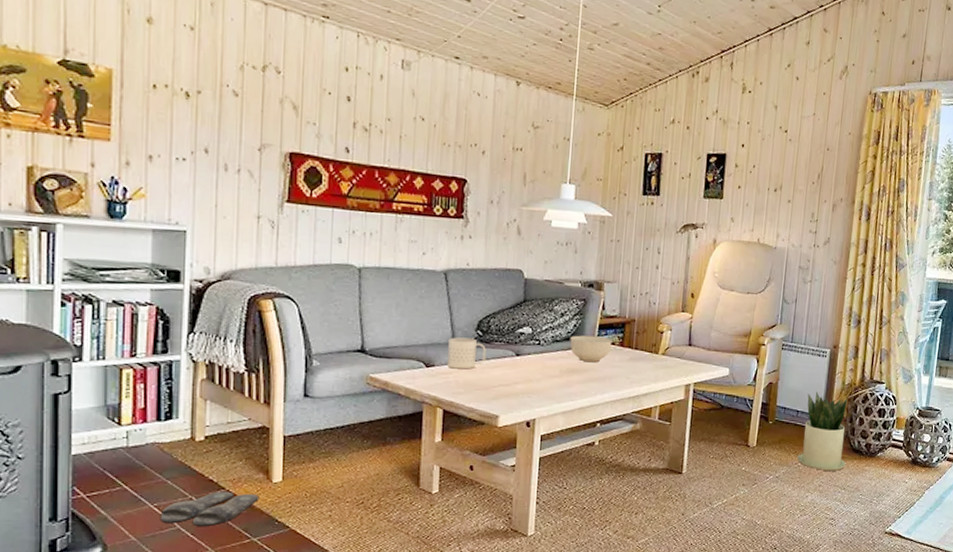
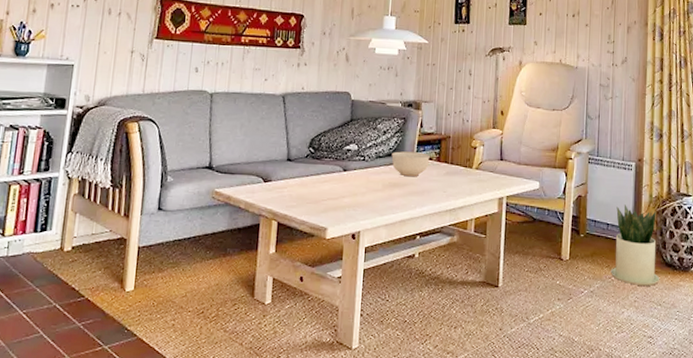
slippers: present [160,491,260,526] -> none [27,299,113,333]
mug: present [447,337,486,370] -> none [283,154,317,184]

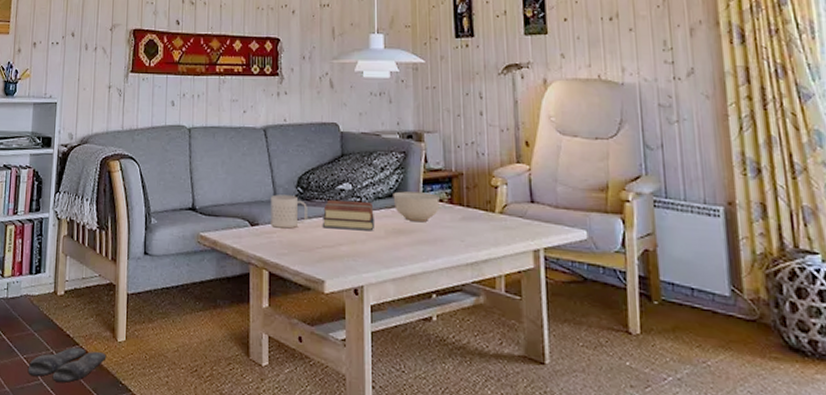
slippers: none [27,299,113,333] -> present [28,347,107,383]
mug: none [283,154,317,184] -> present [271,194,307,229]
books: none [329,158,375,184] -> present [323,199,374,230]
planter: present [610,204,660,286] -> none [702,263,783,377]

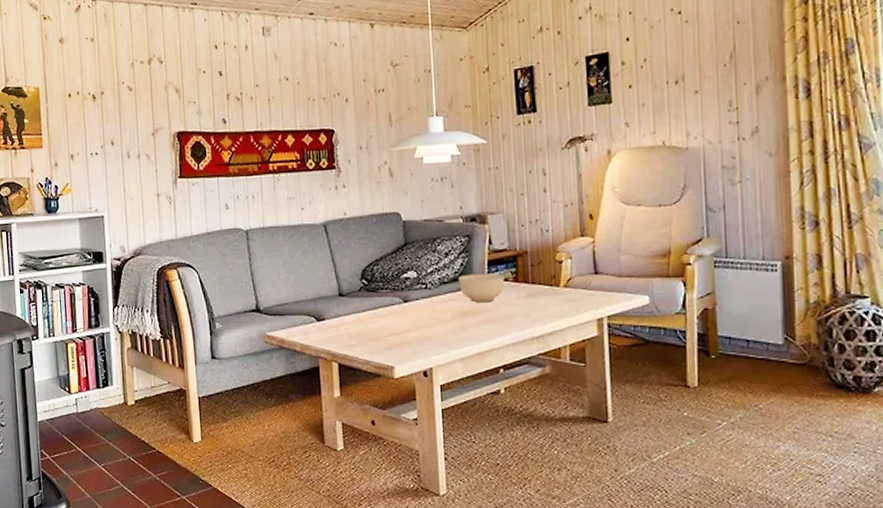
slippers: present [28,347,107,383] -> none [107,451,184,484]
mug: present [271,194,307,229] -> none [336,288,374,321]
books: present [323,199,374,230] -> none [389,287,441,317]

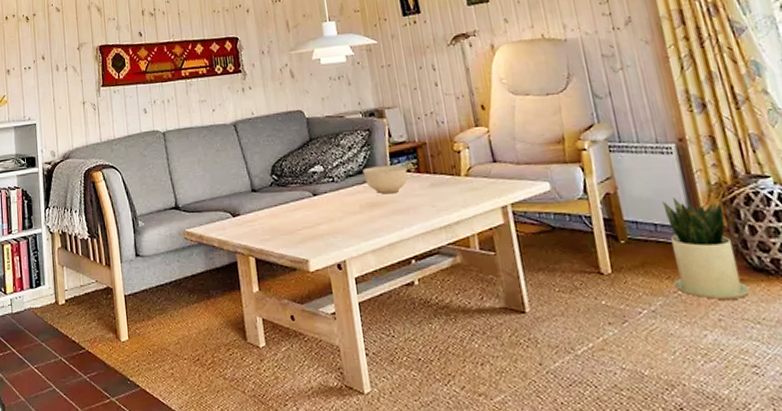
planter: none [757,315,829,413] -> present [662,197,751,299]

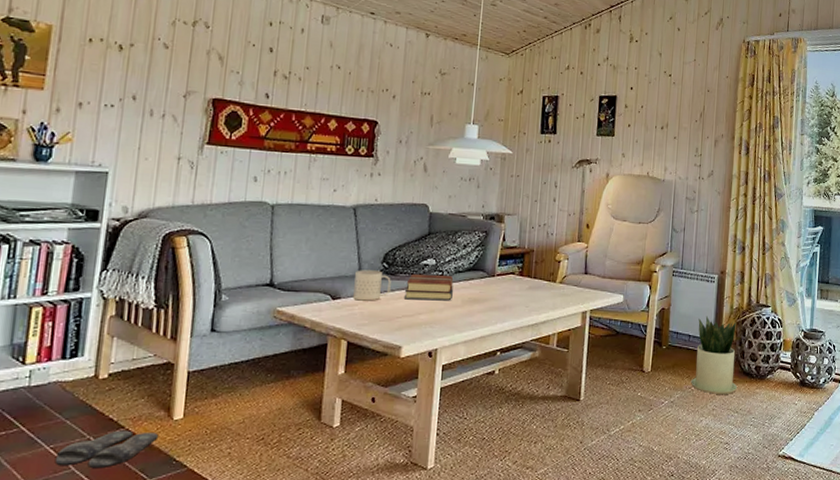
slippers: none [40,351,113,386] -> present [55,430,159,467]
mug: none [248,183,285,216] -> present [353,270,391,301]
books: none [299,180,349,211] -> present [405,273,454,300]
bowl: present [362,165,408,194] -> none [471,266,512,292]

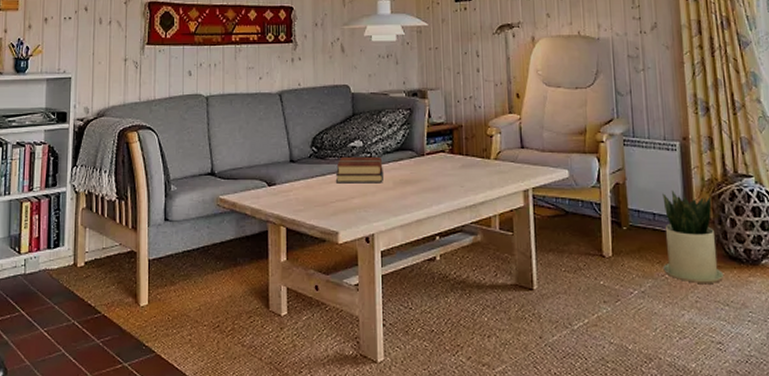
slippers: present [55,430,159,467] -> none [49,315,129,350]
mug: present [353,270,391,301] -> none [287,155,322,186]

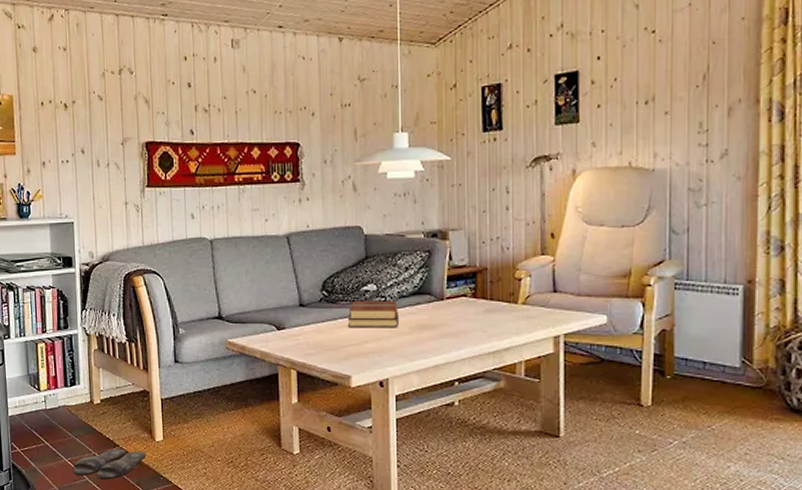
slippers: none [49,315,129,350] -> present [73,448,146,479]
planter: present [662,190,725,283] -> none [710,338,783,436]

